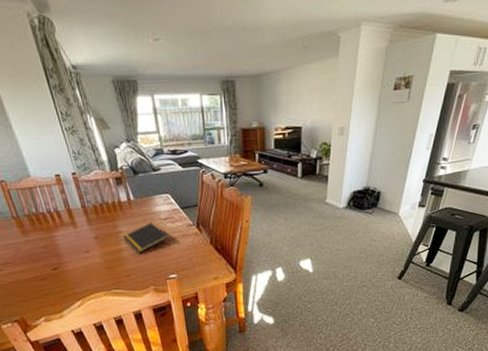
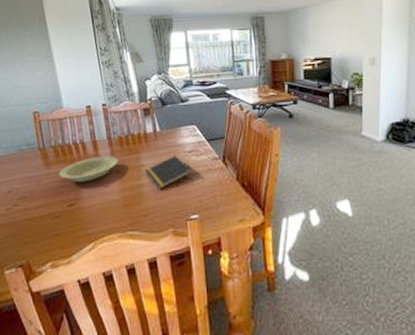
bowl: none [38,224,96,249] -> present [59,156,118,183]

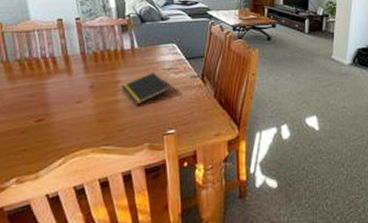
bowl: present [59,156,118,183] -> none [25,72,92,98]

